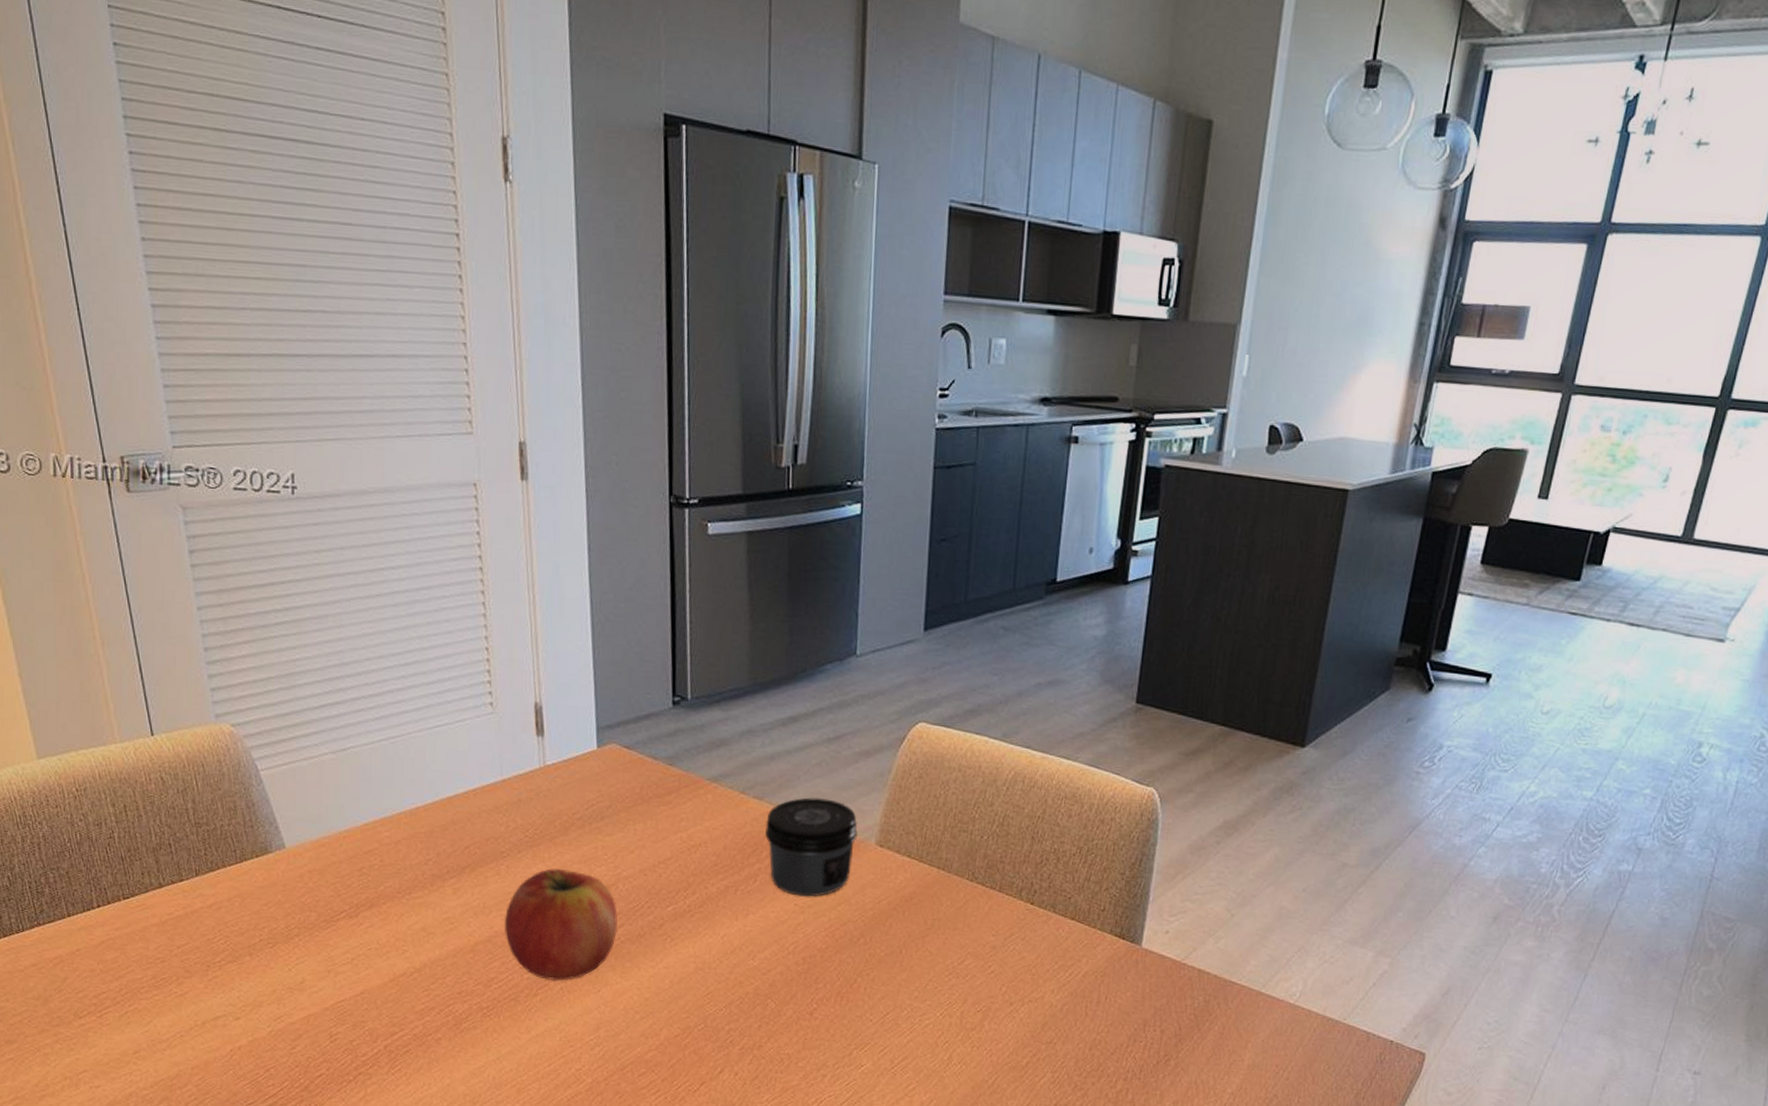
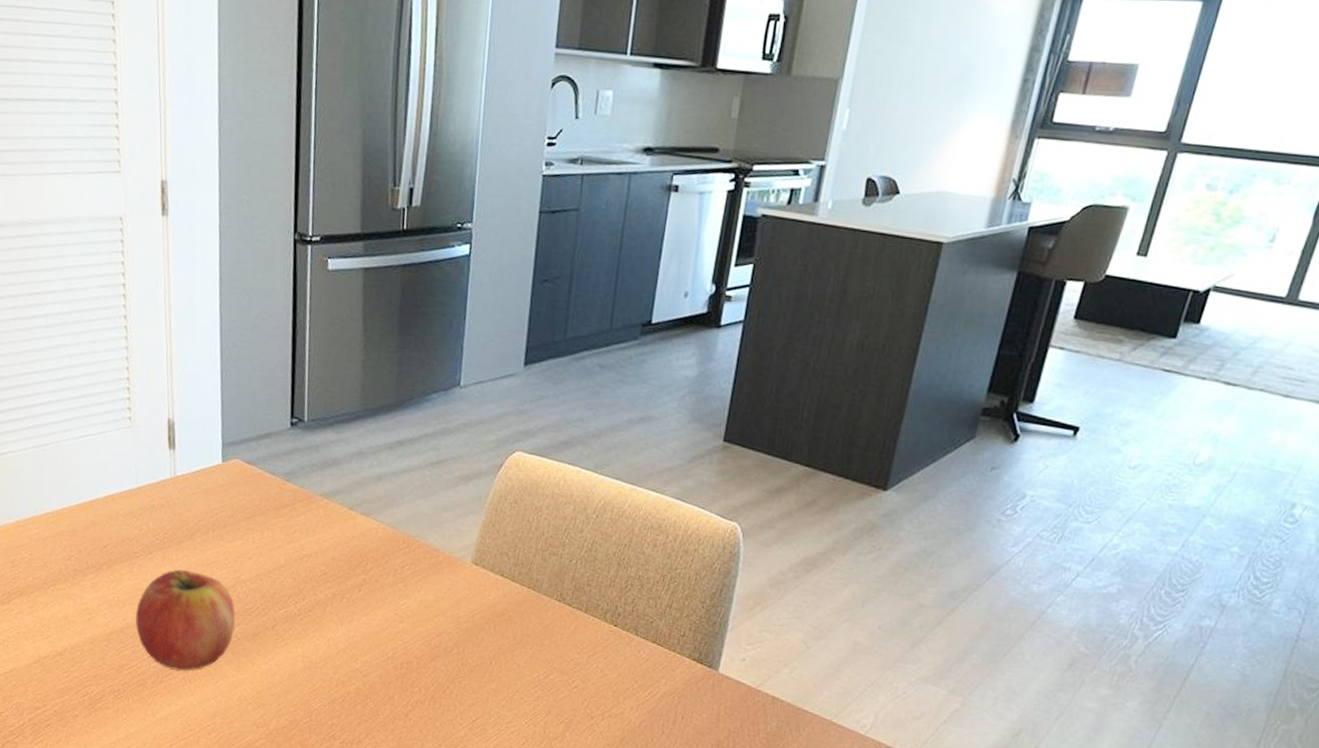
jar: present [765,797,858,897] -> none [370,516,456,608]

